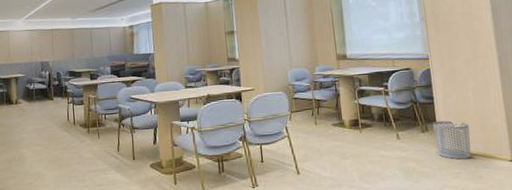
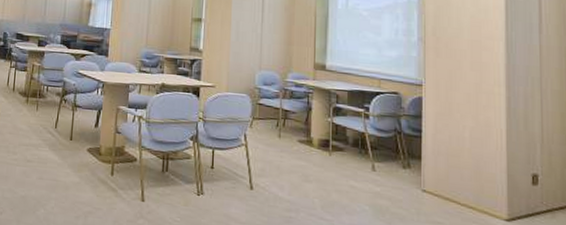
waste bin: present [433,120,472,160] -> none [417,158,461,208]

